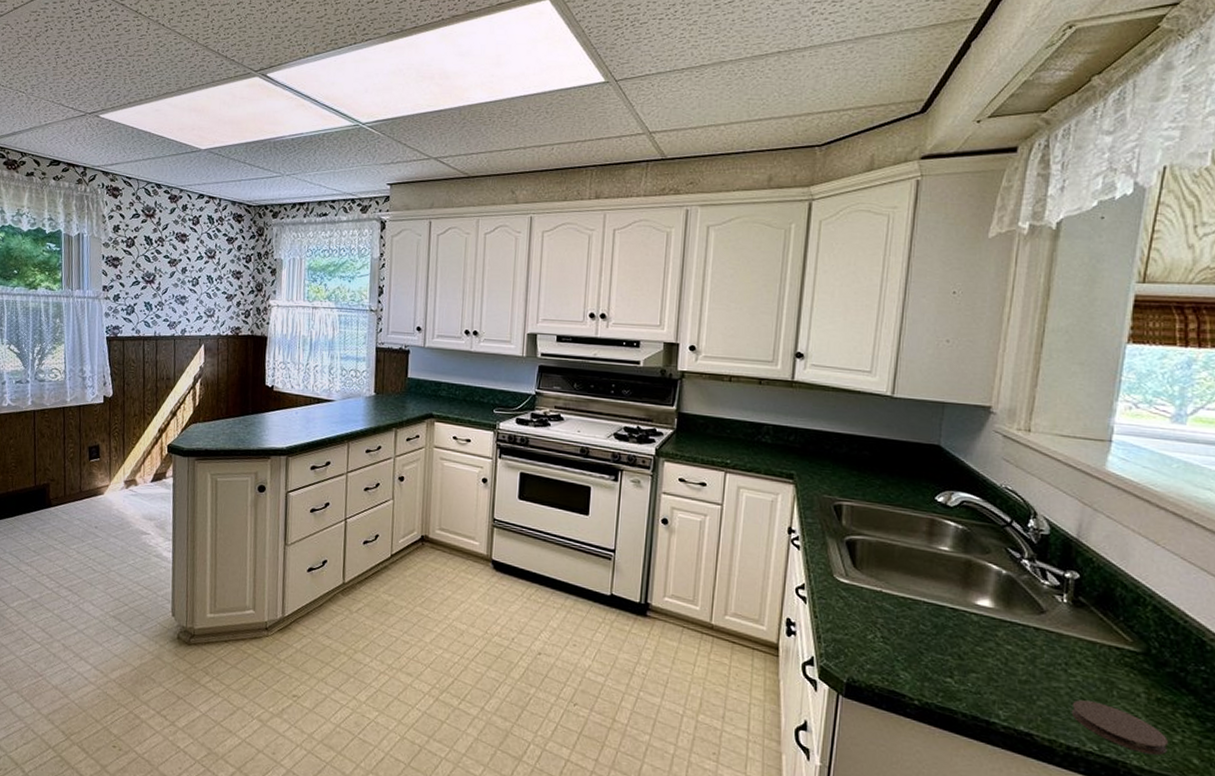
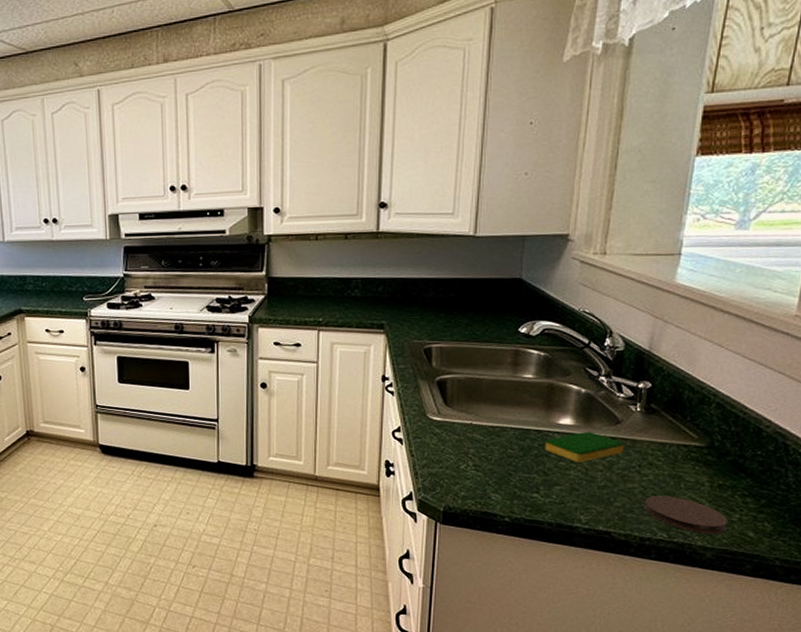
dish sponge: none [960,616,1049,651] -> present [545,431,624,463]

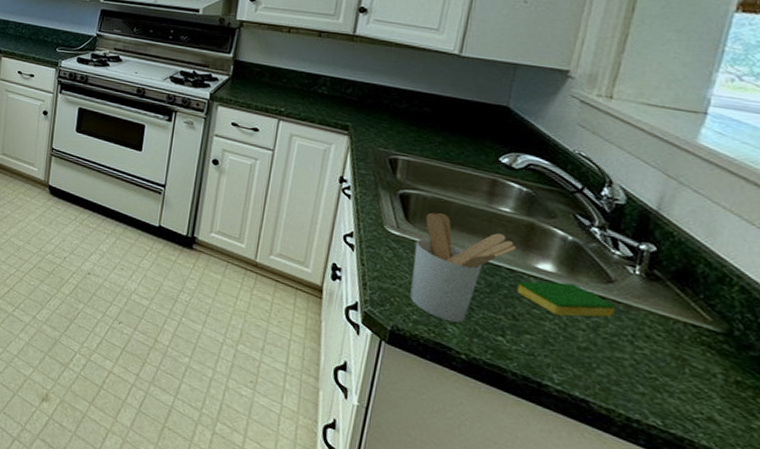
utensil holder: none [455,391,540,490] -> present [410,212,516,323]
coaster: present [644,495,729,535] -> none [634,373,746,439]

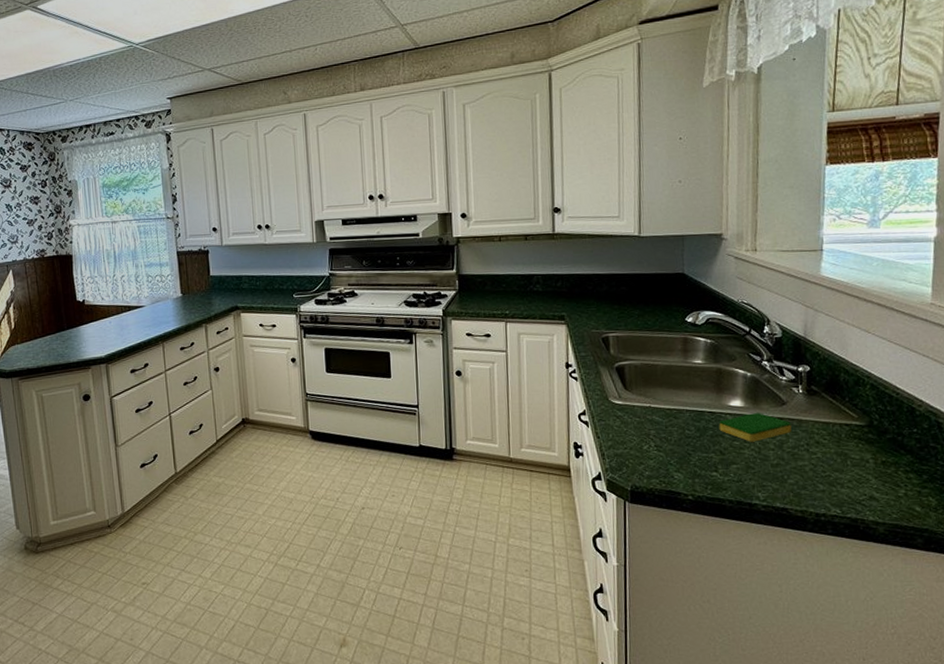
utensil holder: present [410,212,516,323] -> none [636,376,712,469]

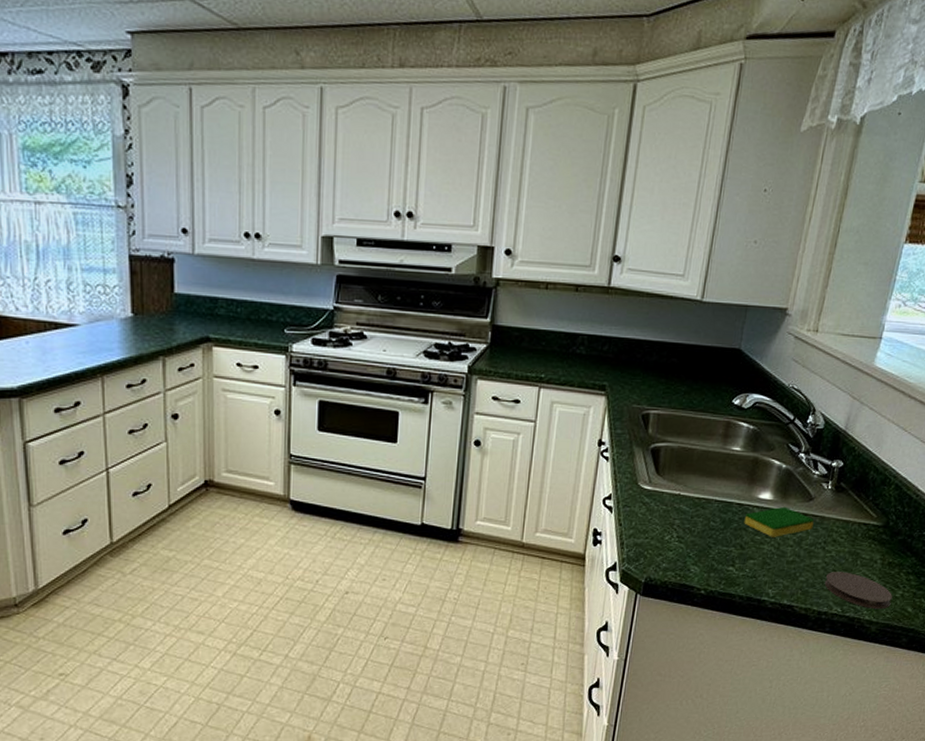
coaster: none [816,472,896,510] -> present [824,572,893,610]

